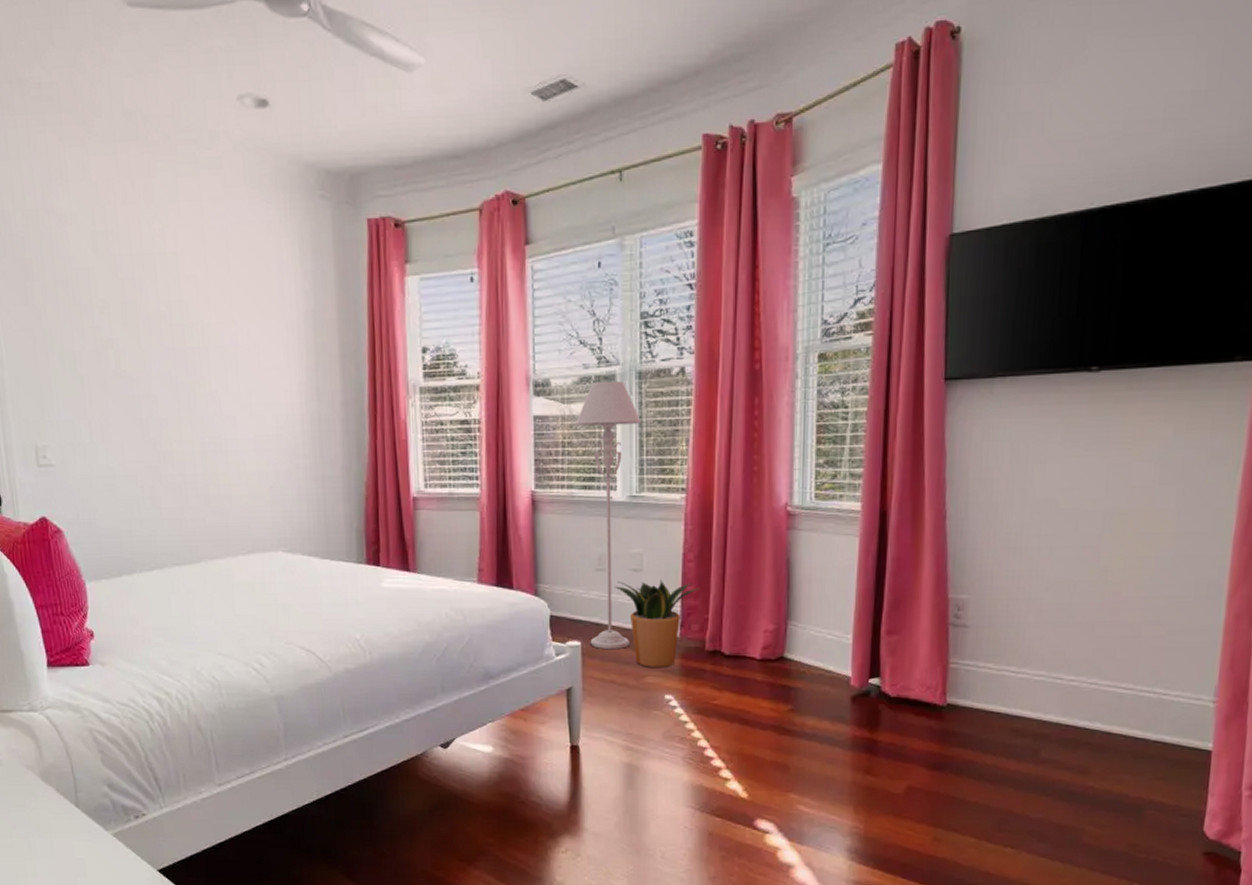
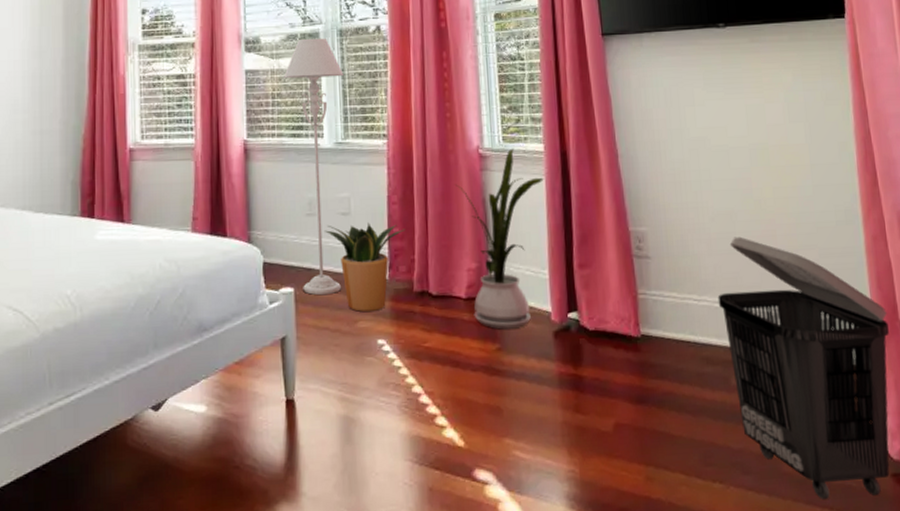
house plant: none [758,506,858,691] -> present [456,148,544,329]
laundry basket: none [1038,608,1235,871] -> present [718,236,890,499]

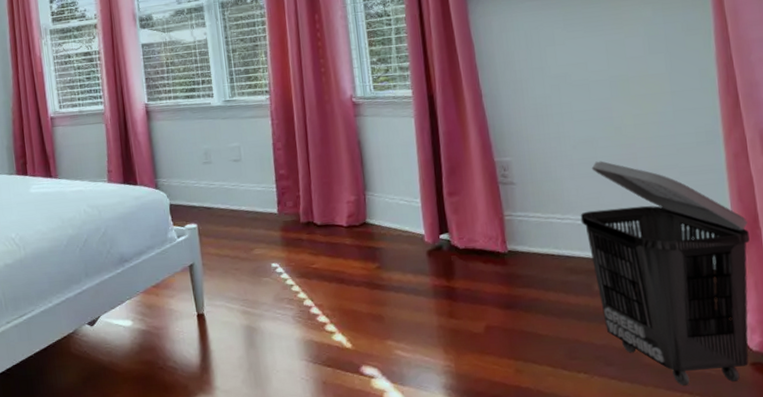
floor lamp: present [284,38,344,296] -> none [175,11,237,229]
potted plant: present [325,222,405,313] -> none [220,167,290,242]
house plant: present [456,148,544,329] -> none [333,95,413,251]

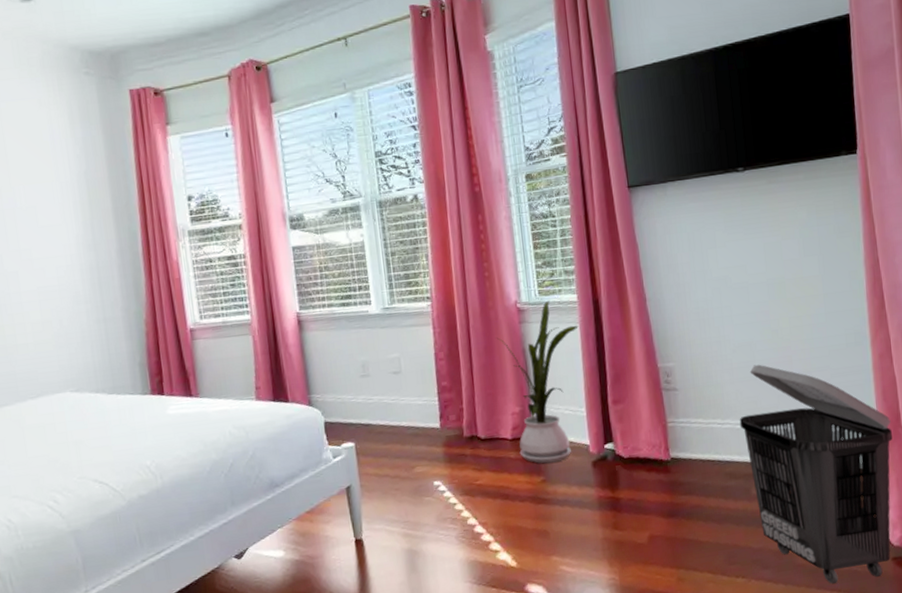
house plant: none [333,95,413,251] -> present [497,300,578,464]

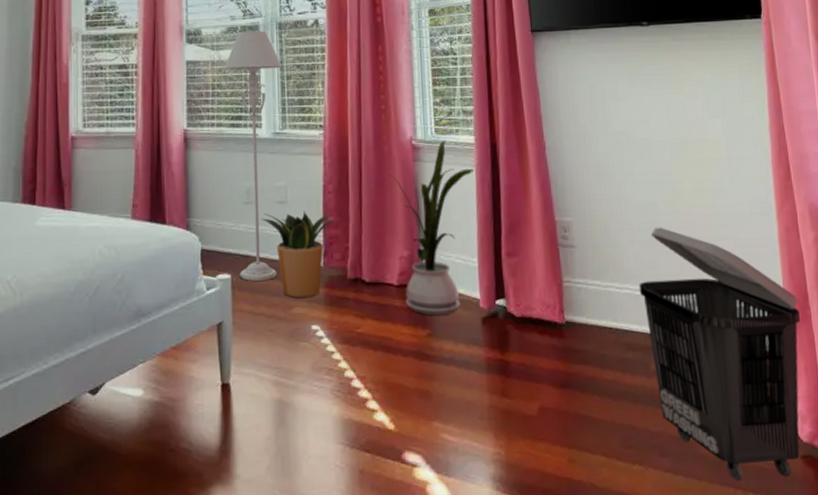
floor lamp: none [329,210,397,447] -> present [224,30,282,282]
potted plant: none [379,379,453,459] -> present [262,211,340,299]

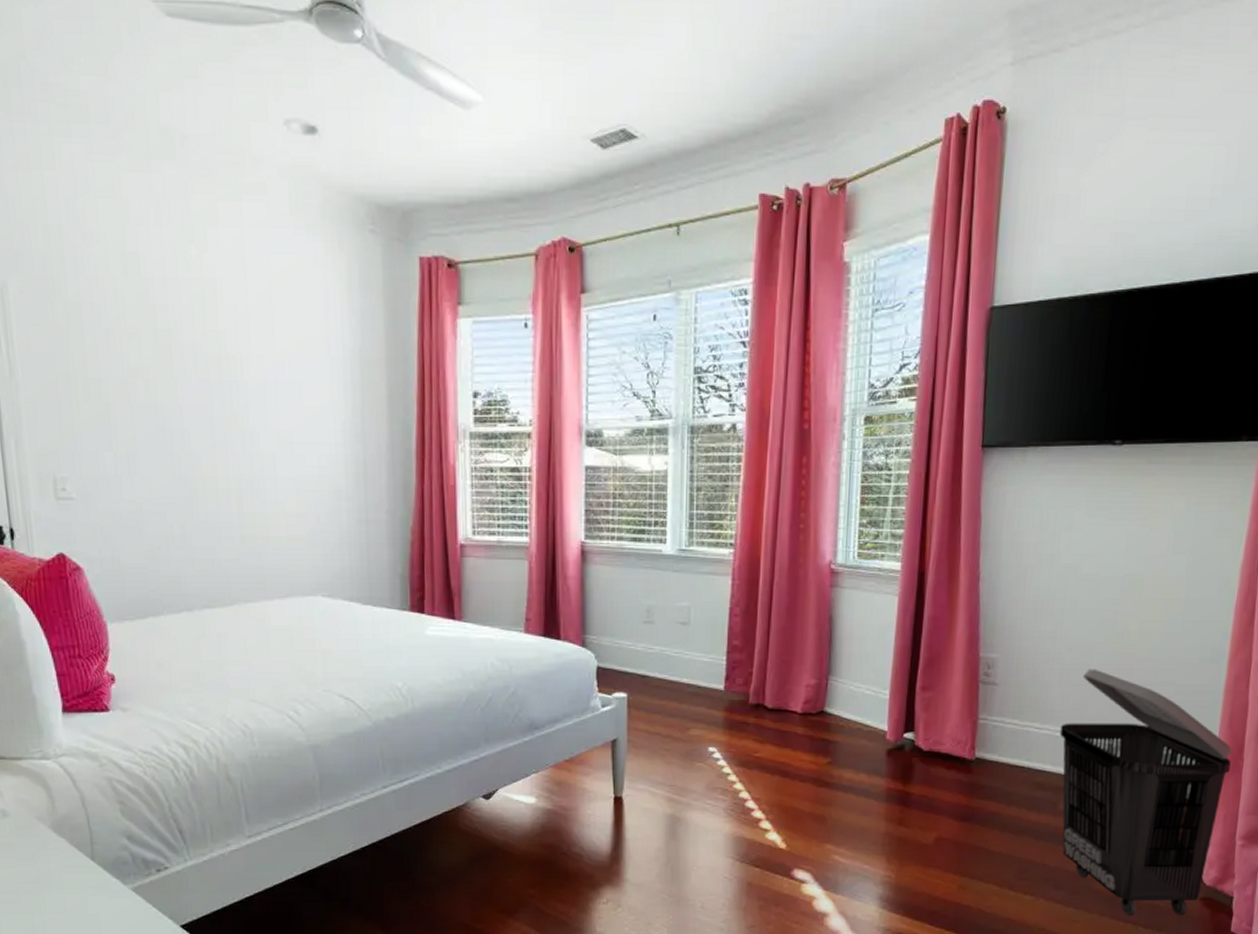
floor lamp: present [224,30,282,282] -> none [627,434,692,702]
potted plant: present [262,211,340,299] -> none [662,633,745,721]
house plant: present [389,139,474,316] -> none [803,565,897,745]

